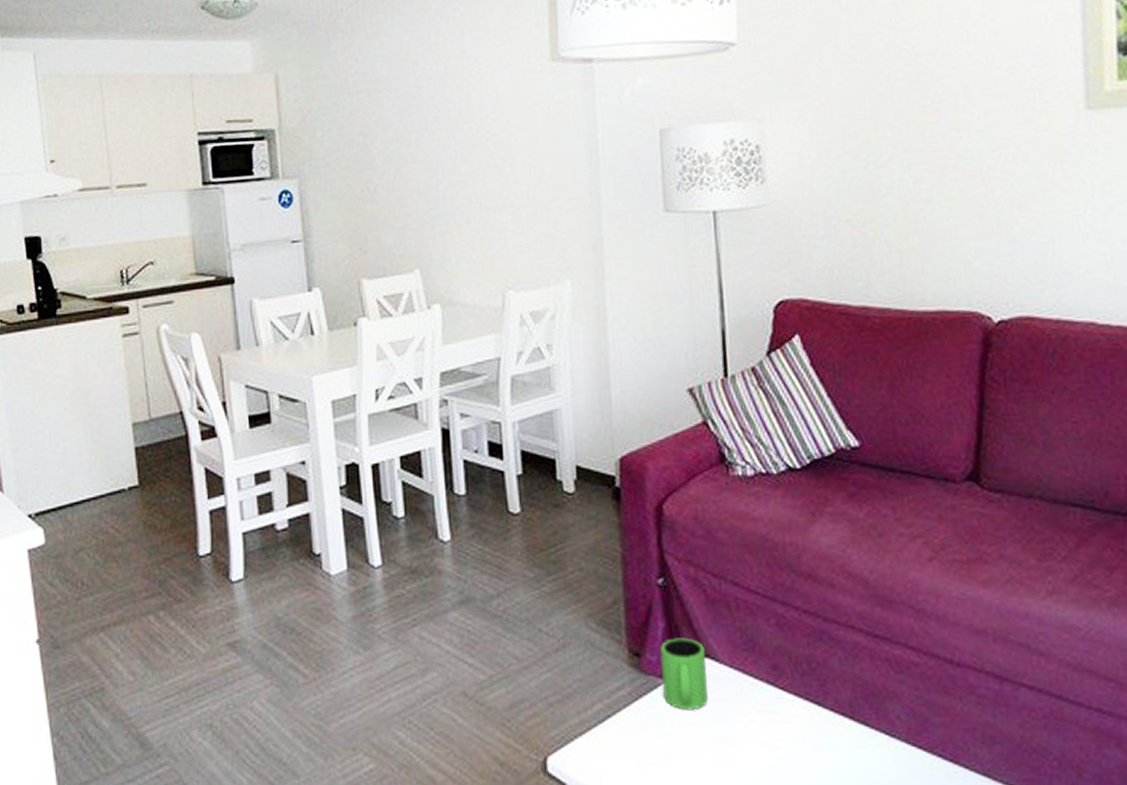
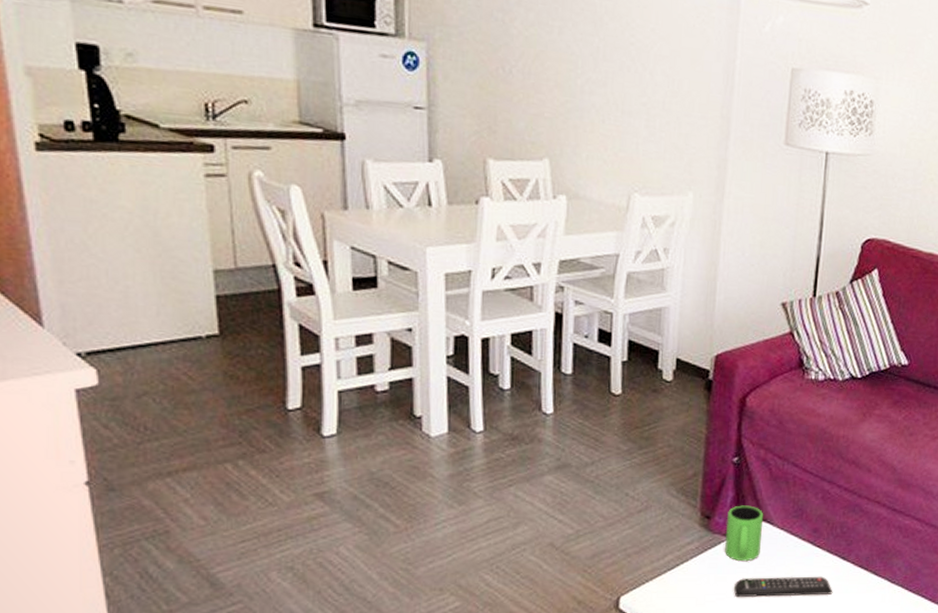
remote control: none [682,728,812,757] -> present [734,576,833,597]

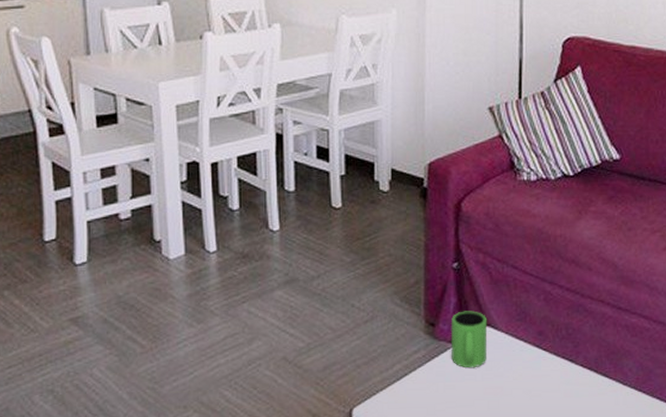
remote control: present [734,576,833,597] -> none [464,380,564,405]

